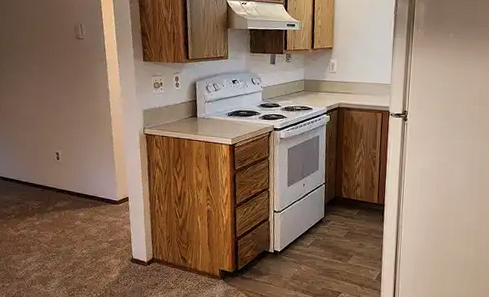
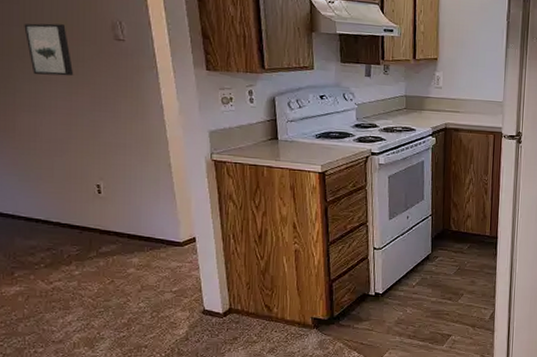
wall art: none [12,27,45,68] -> present [24,23,74,77]

